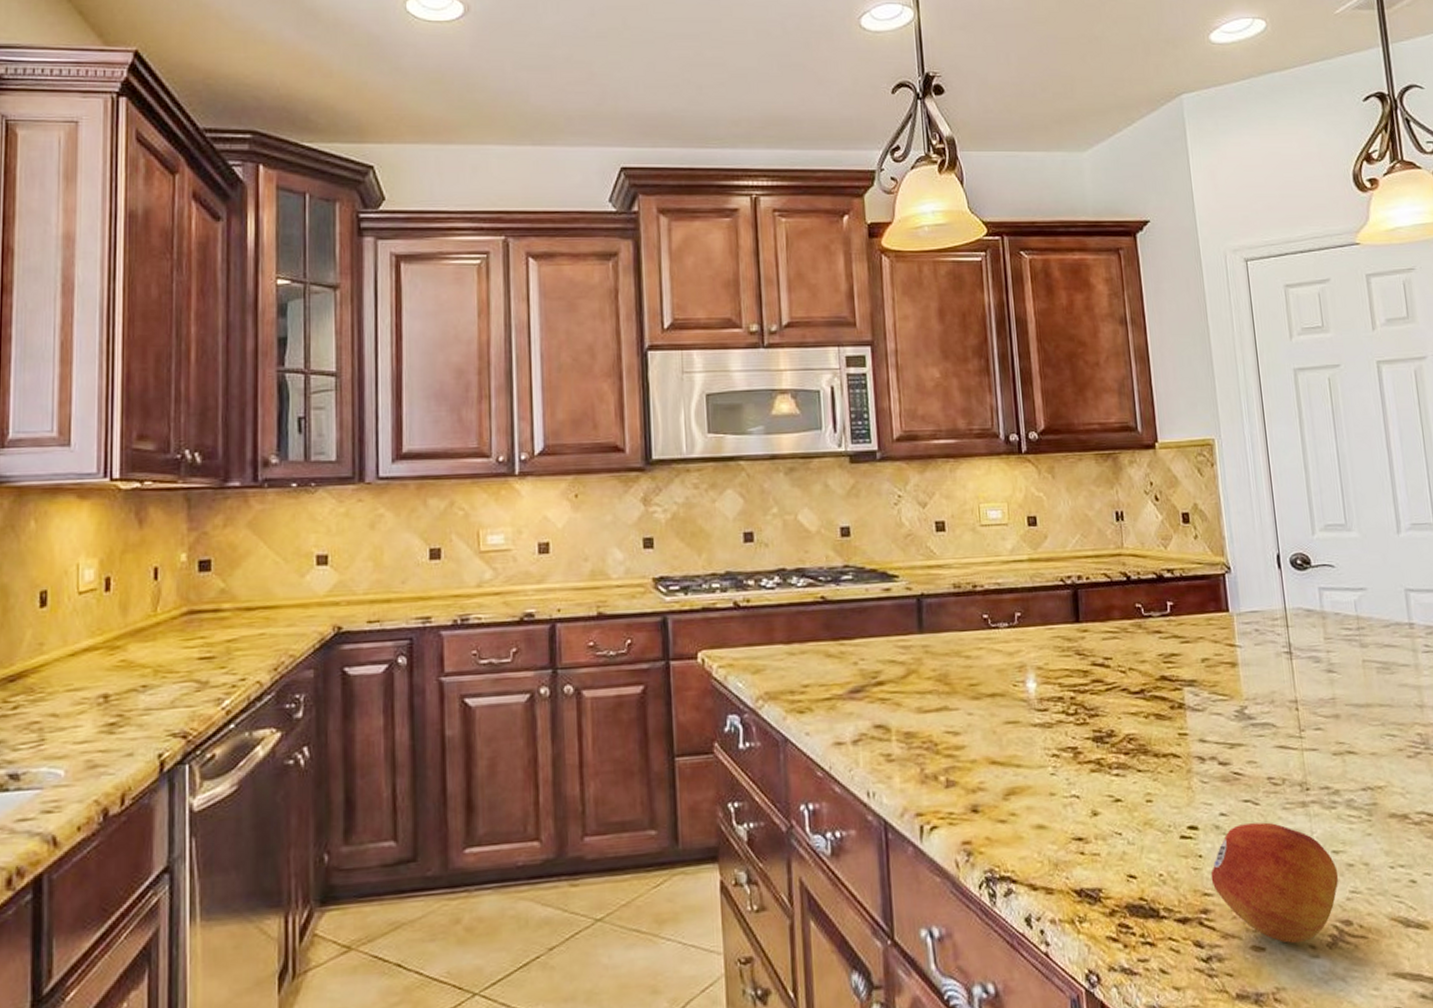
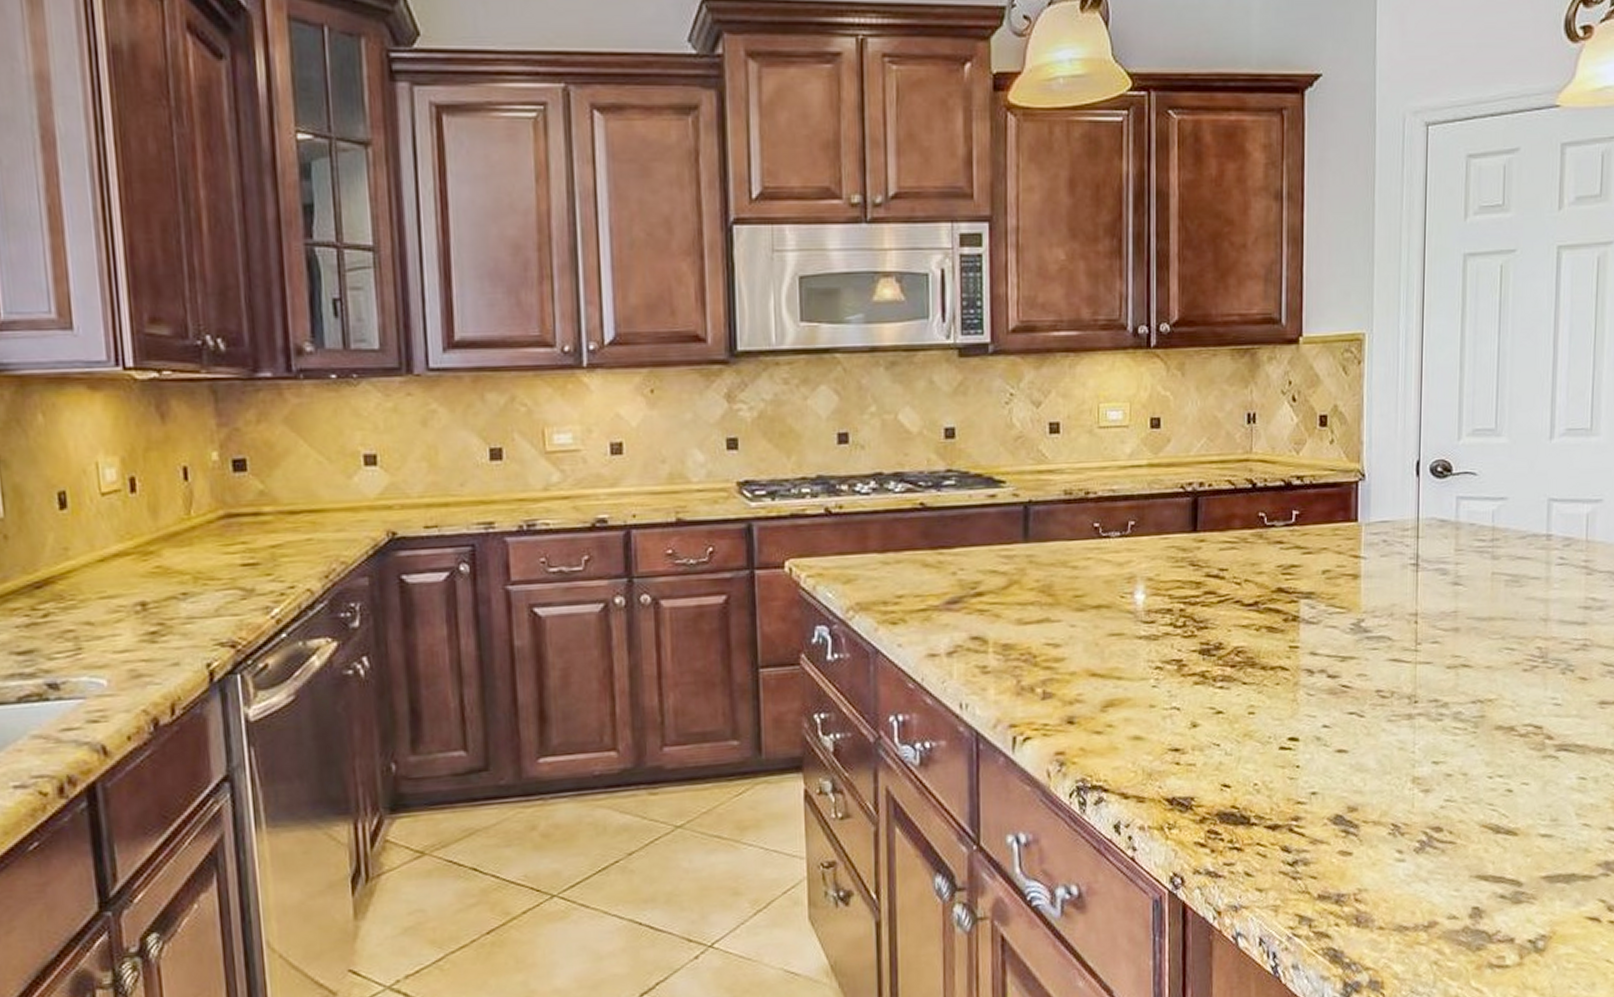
fruit: present [1210,822,1339,944] -> none [1306,734,1435,849]

